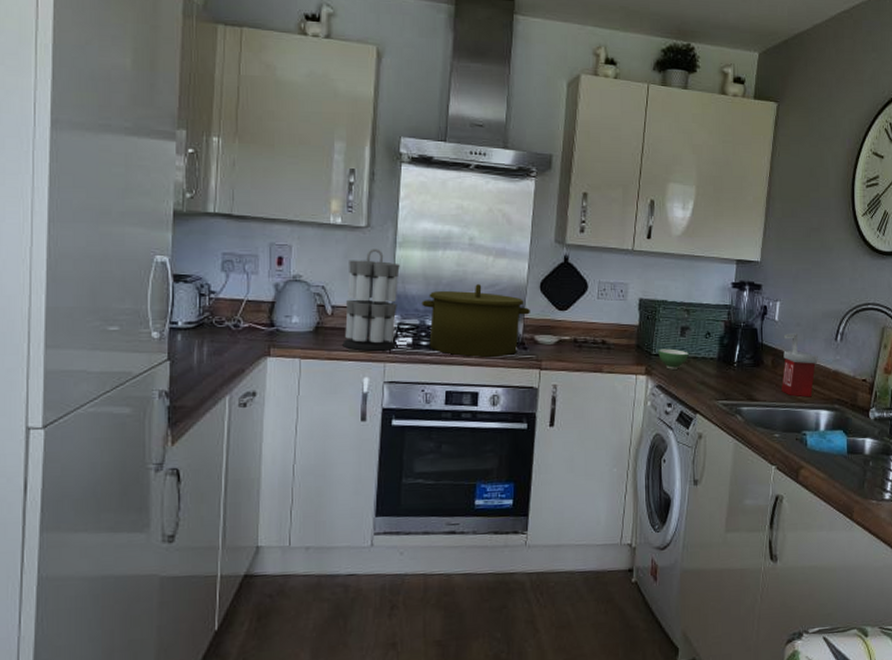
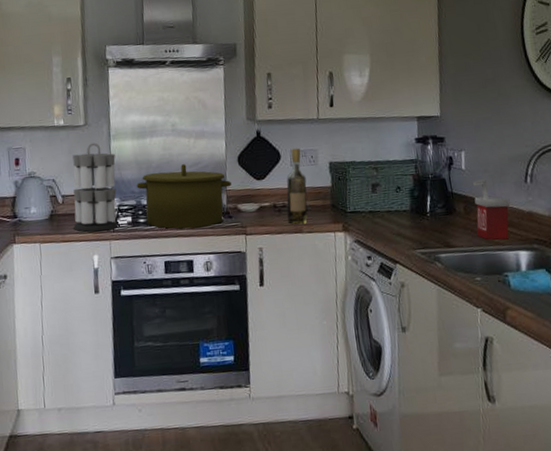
bottle: none [587,279,613,364] -> present [286,148,308,225]
bowl: present [658,348,690,370] -> none [352,205,383,225]

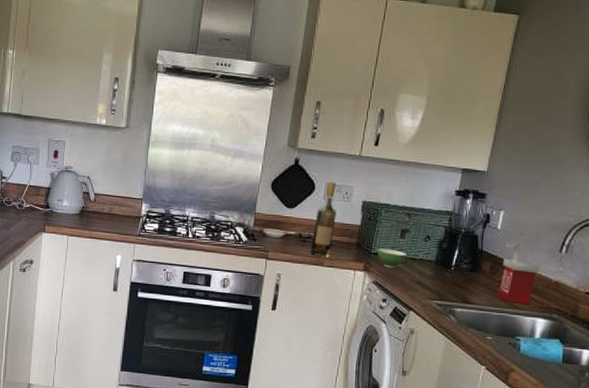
spice rack: present [72,143,118,232] -> none [101,146,151,234]
cooking pot: present [136,164,231,229] -> none [168,181,261,246]
bowl: none [352,205,383,225] -> present [377,248,408,268]

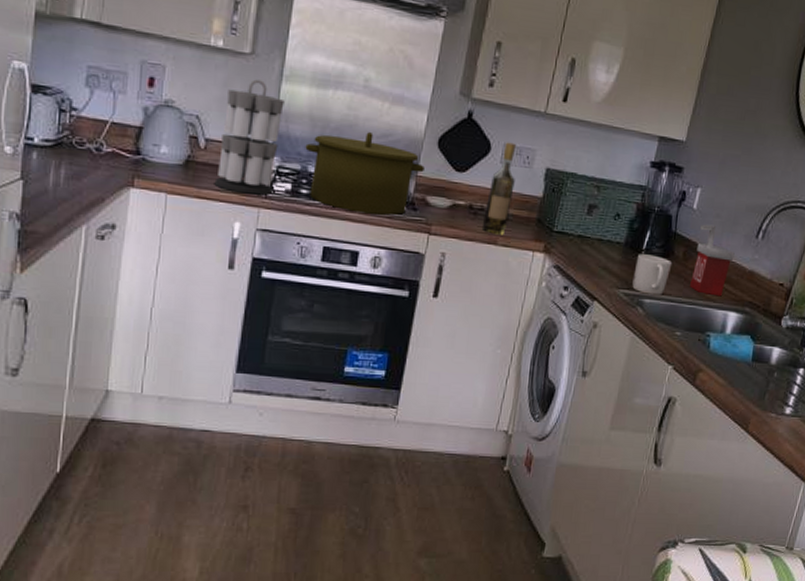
spice rack: none [101,146,151,234] -> present [214,79,285,196]
cooking pot: none [168,181,261,246] -> present [305,132,424,216]
bowl: present [377,248,408,268] -> none [560,226,595,250]
mug: none [444,270,481,306] -> present [632,254,673,296]

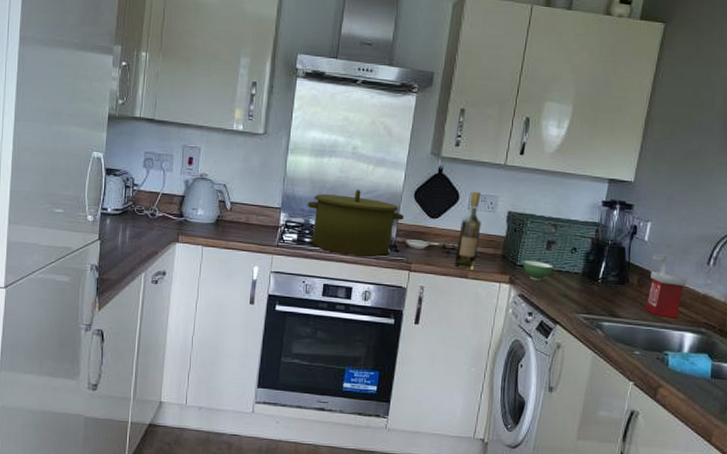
spice rack: present [214,79,285,196] -> none [238,153,290,244]
bowl: none [560,226,595,250] -> present [523,260,554,281]
mug: present [632,254,673,296] -> none [591,282,628,320]

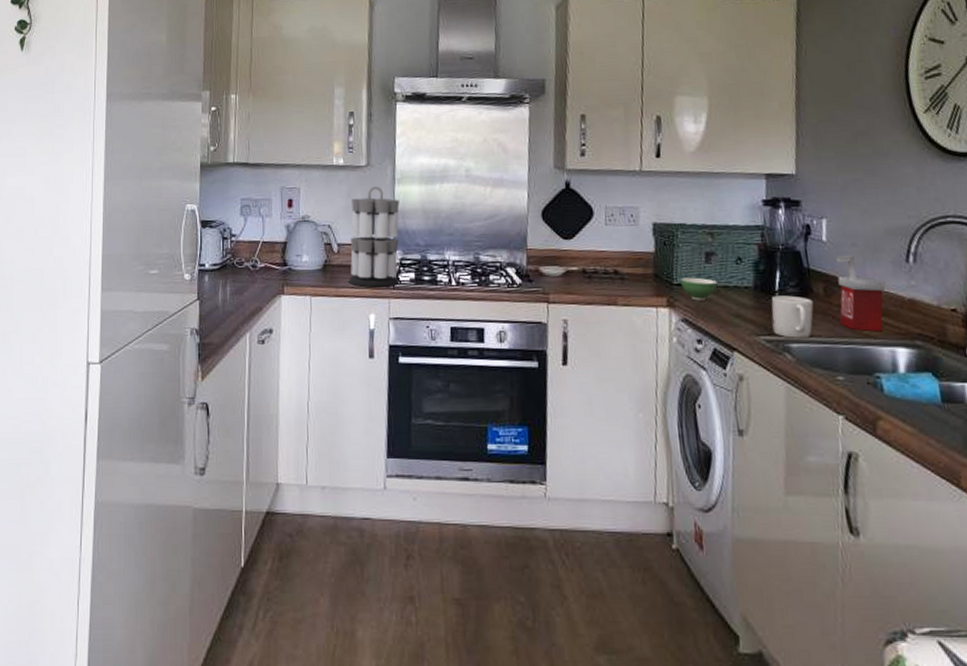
spice rack: none [238,153,290,244] -> present [349,186,400,287]
cooking pot: present [307,190,404,257] -> none [422,216,533,291]
bottle: present [454,191,481,270] -> none [598,204,624,296]
mug: none [591,282,628,320] -> present [771,295,814,339]

